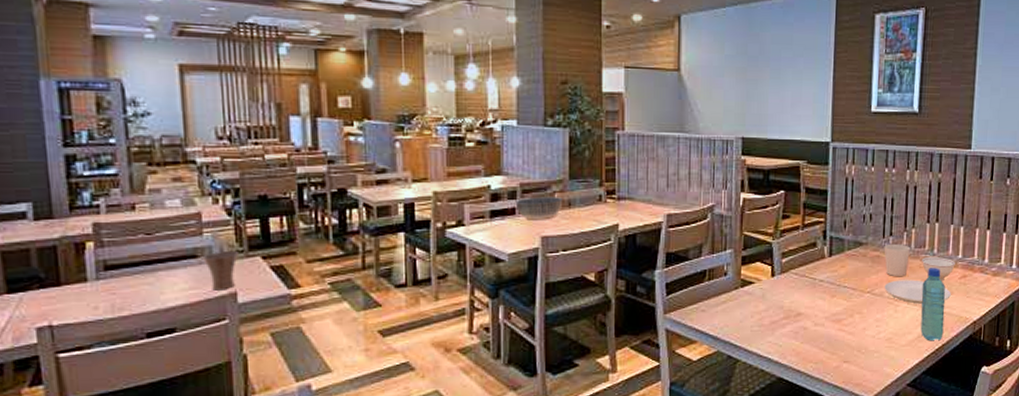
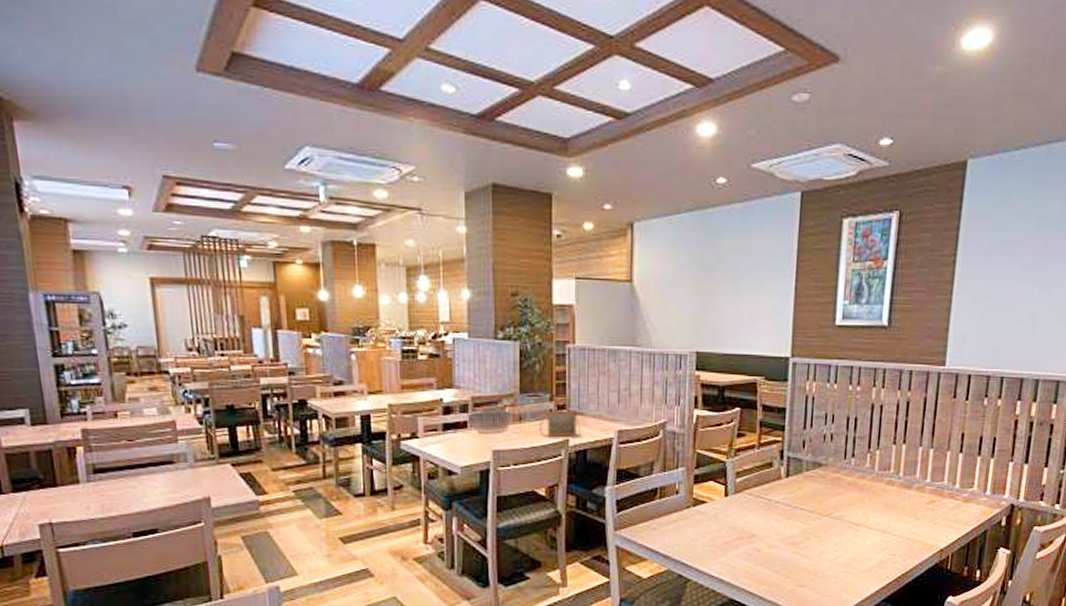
cup: present [203,250,238,291] -> none [179,457,210,495]
handbag: none [589,180,632,223] -> present [539,394,582,438]
dixie cup: present [884,243,910,277] -> none [845,465,874,501]
plate: present [884,280,951,304] -> none [844,503,917,529]
water bottle: present [920,268,946,341] -> none [882,492,911,568]
bowl: present [921,257,955,282] -> none [885,481,923,507]

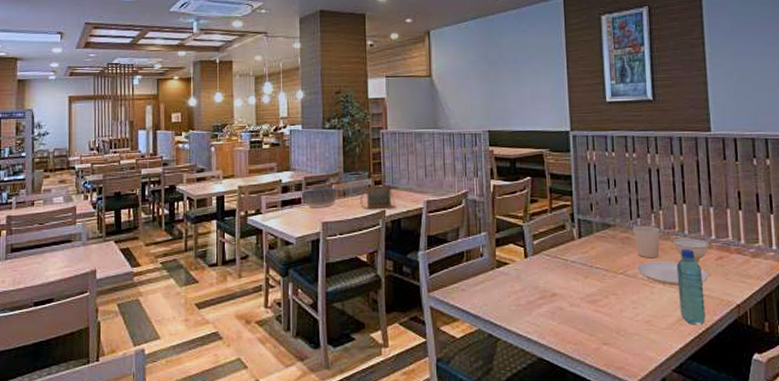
plate: none [844,503,917,529] -> present [637,261,709,286]
dixie cup: none [845,465,874,501] -> present [632,225,660,259]
water bottle: none [882,492,911,568] -> present [676,249,706,325]
bowl: none [885,481,923,507] -> present [672,238,709,263]

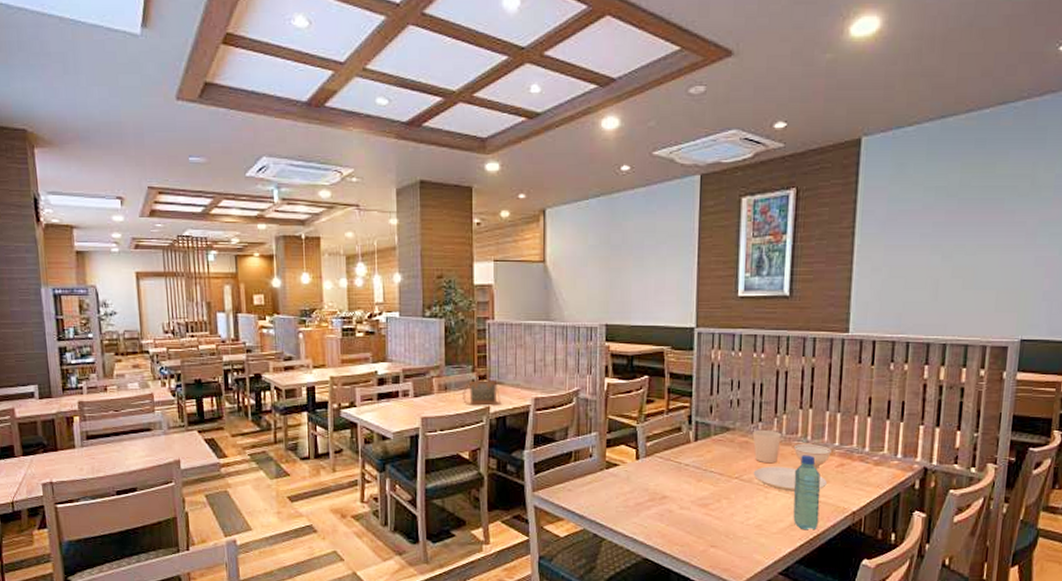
bowl: present [301,188,339,208] -> none [398,381,440,403]

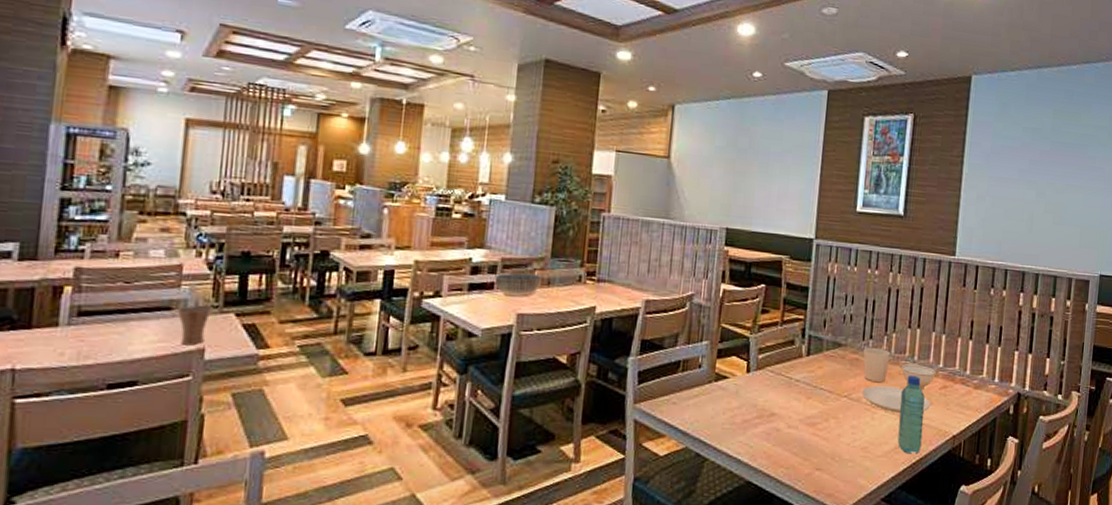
cup: none [155,425,181,458] -> present [176,305,213,346]
bowl: none [398,381,440,403] -> present [494,273,543,297]
handbag: present [463,366,502,406] -> none [566,261,609,306]

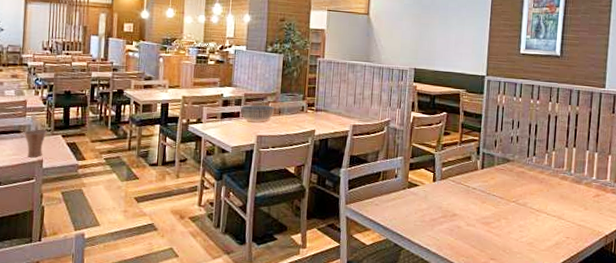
plate: present [862,385,931,413] -> none [527,193,586,216]
dixie cup: present [863,347,890,383] -> none [528,162,551,192]
water bottle: present [897,375,925,454] -> none [558,185,581,249]
bowl: present [901,364,936,391] -> none [560,176,590,198]

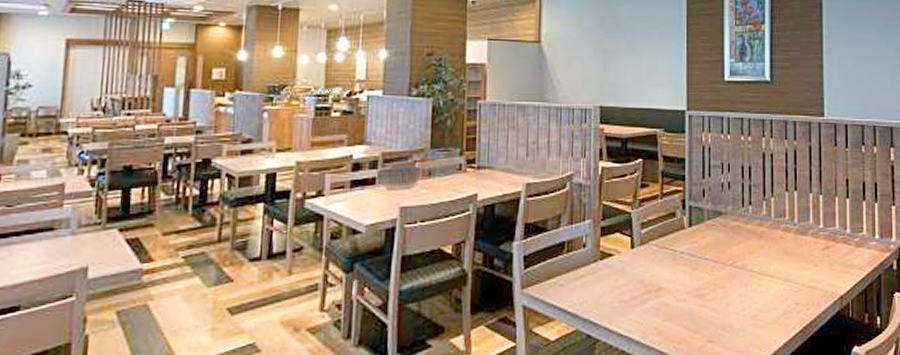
cup: present [24,129,47,158] -> none [59,222,96,265]

